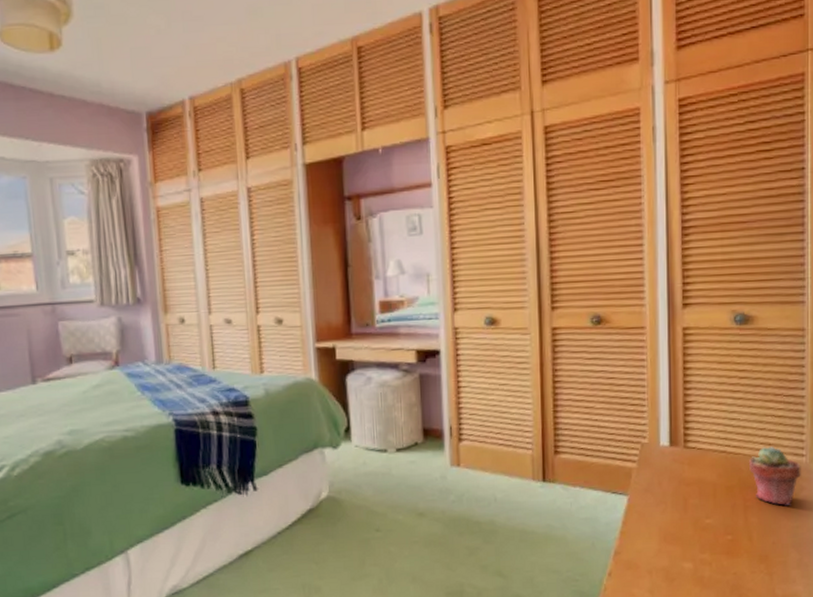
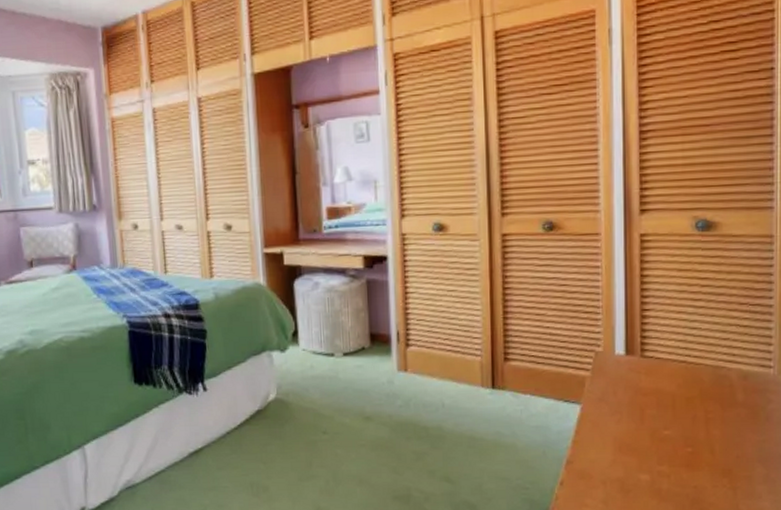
potted succulent: present [748,446,801,505] -> none [710,357,768,418]

